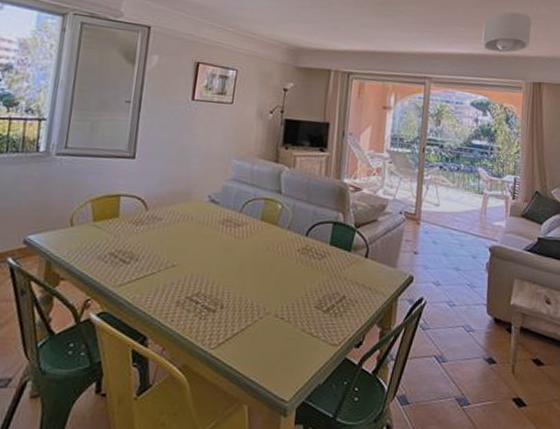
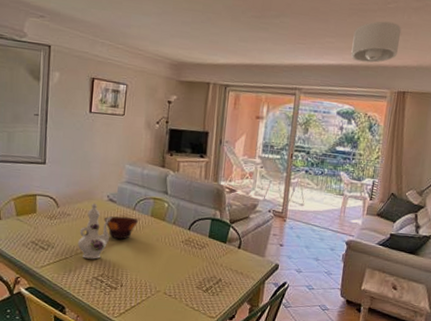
ewer: none [168,204,215,274] -> present [77,203,113,259]
bowl: none [203,220,246,249] -> present [104,216,139,240]

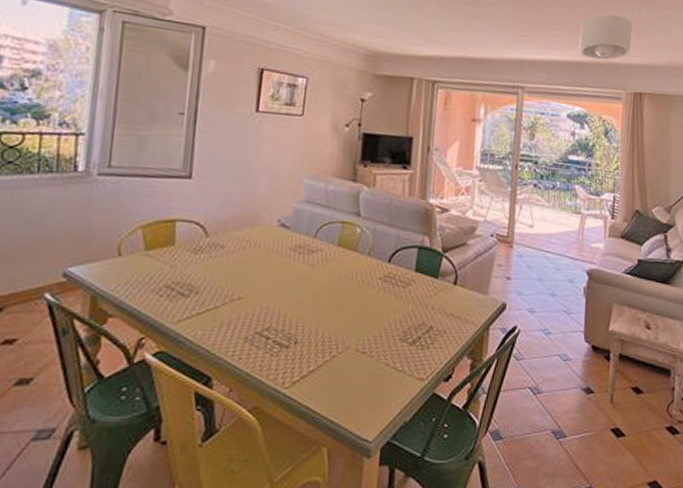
ewer: present [77,203,113,259] -> none [233,229,285,307]
bowl: present [104,216,139,240] -> none [273,247,322,279]

